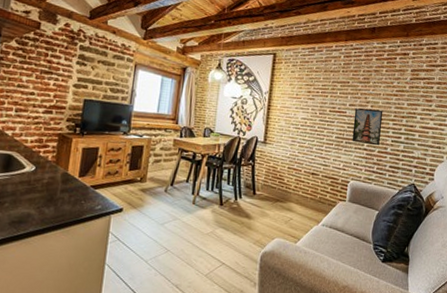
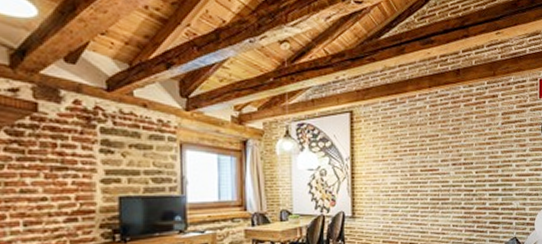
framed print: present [352,108,383,146] -> none [447,162,478,202]

